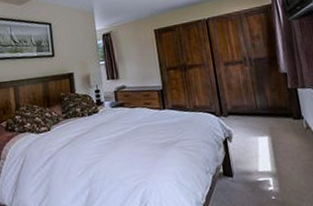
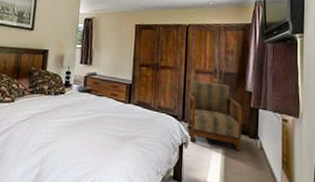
armchair: none [221,71,288,136] -> present [186,81,242,153]

